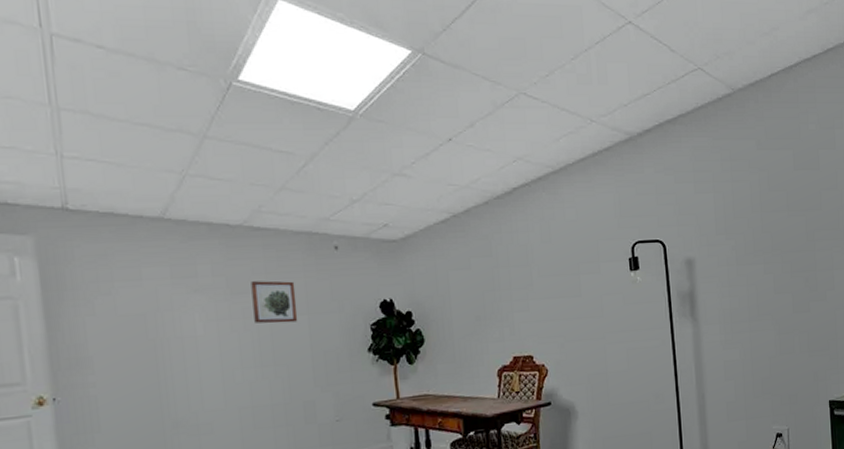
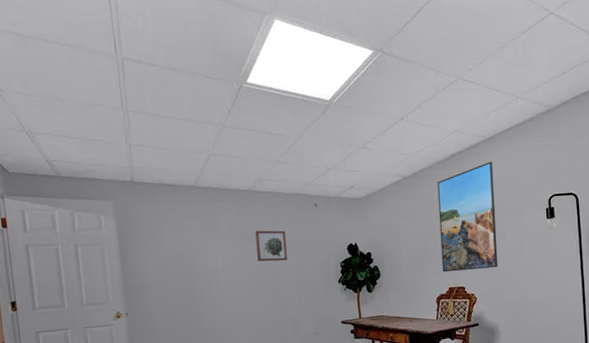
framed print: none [496,198,574,338] -> present [437,161,498,273]

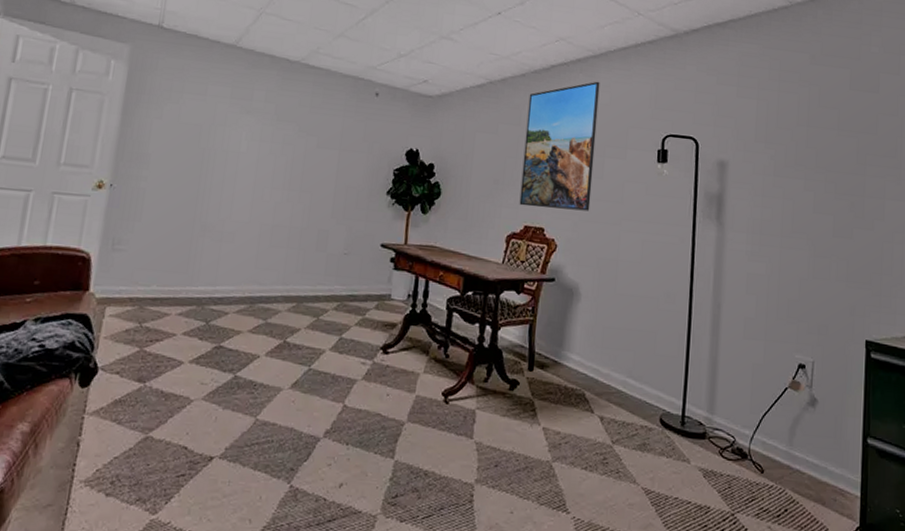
wall art: present [255,230,288,262] -> none [291,112,334,155]

